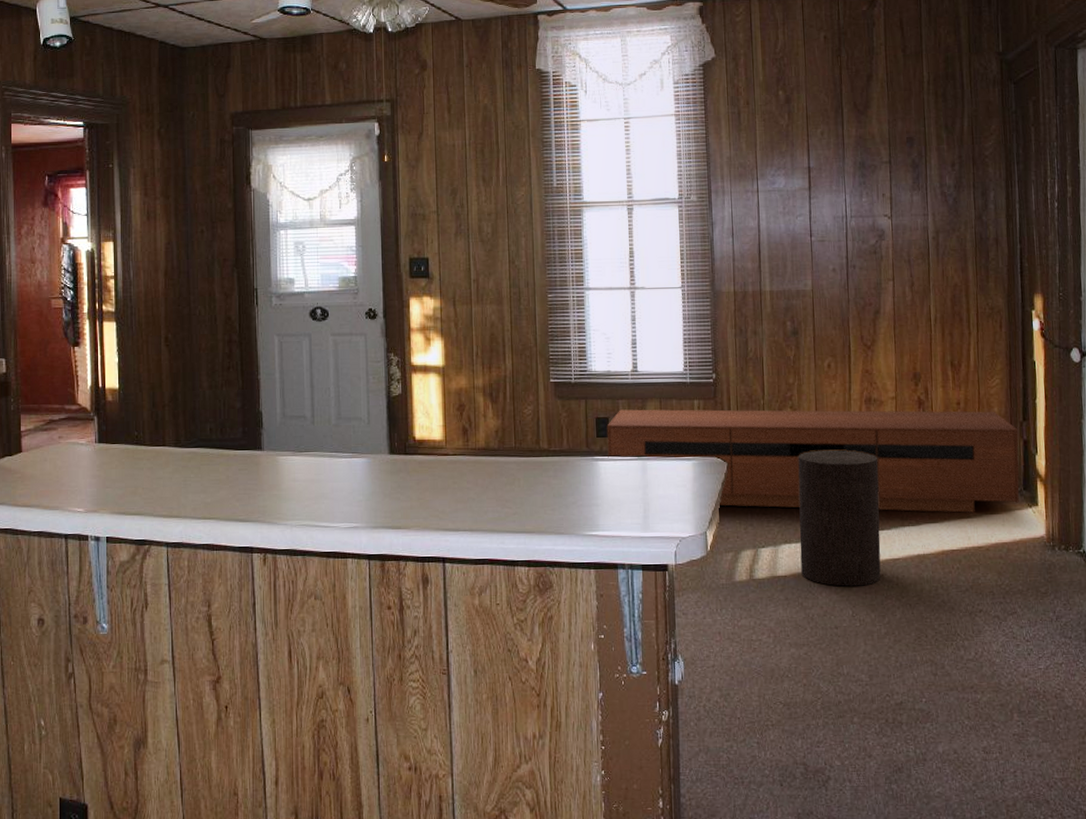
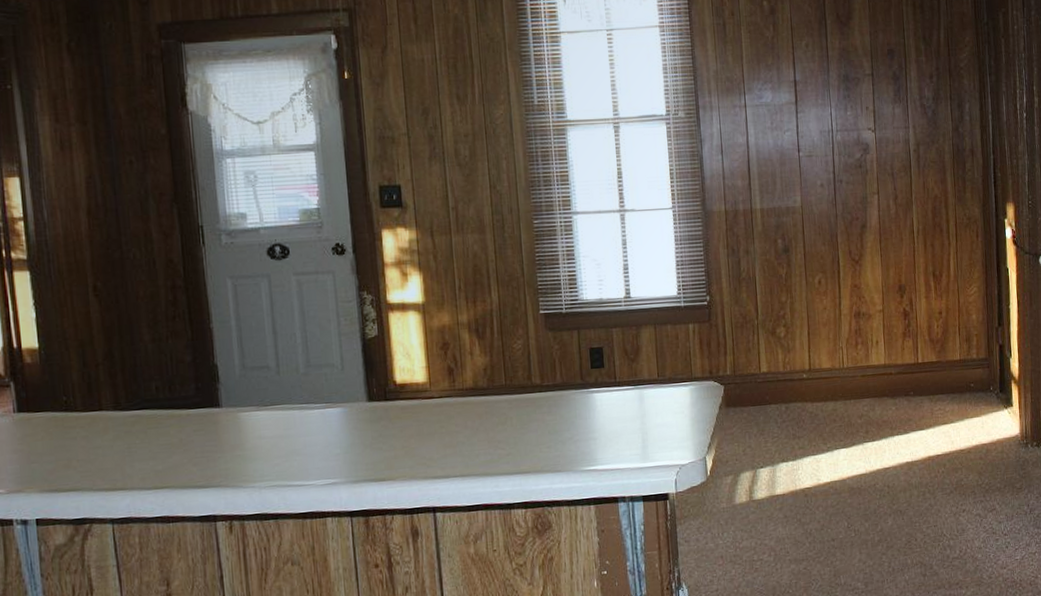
media console: present [607,409,1020,513] -> none [601,319,996,430]
stool: present [798,450,881,587] -> none [792,365,874,500]

